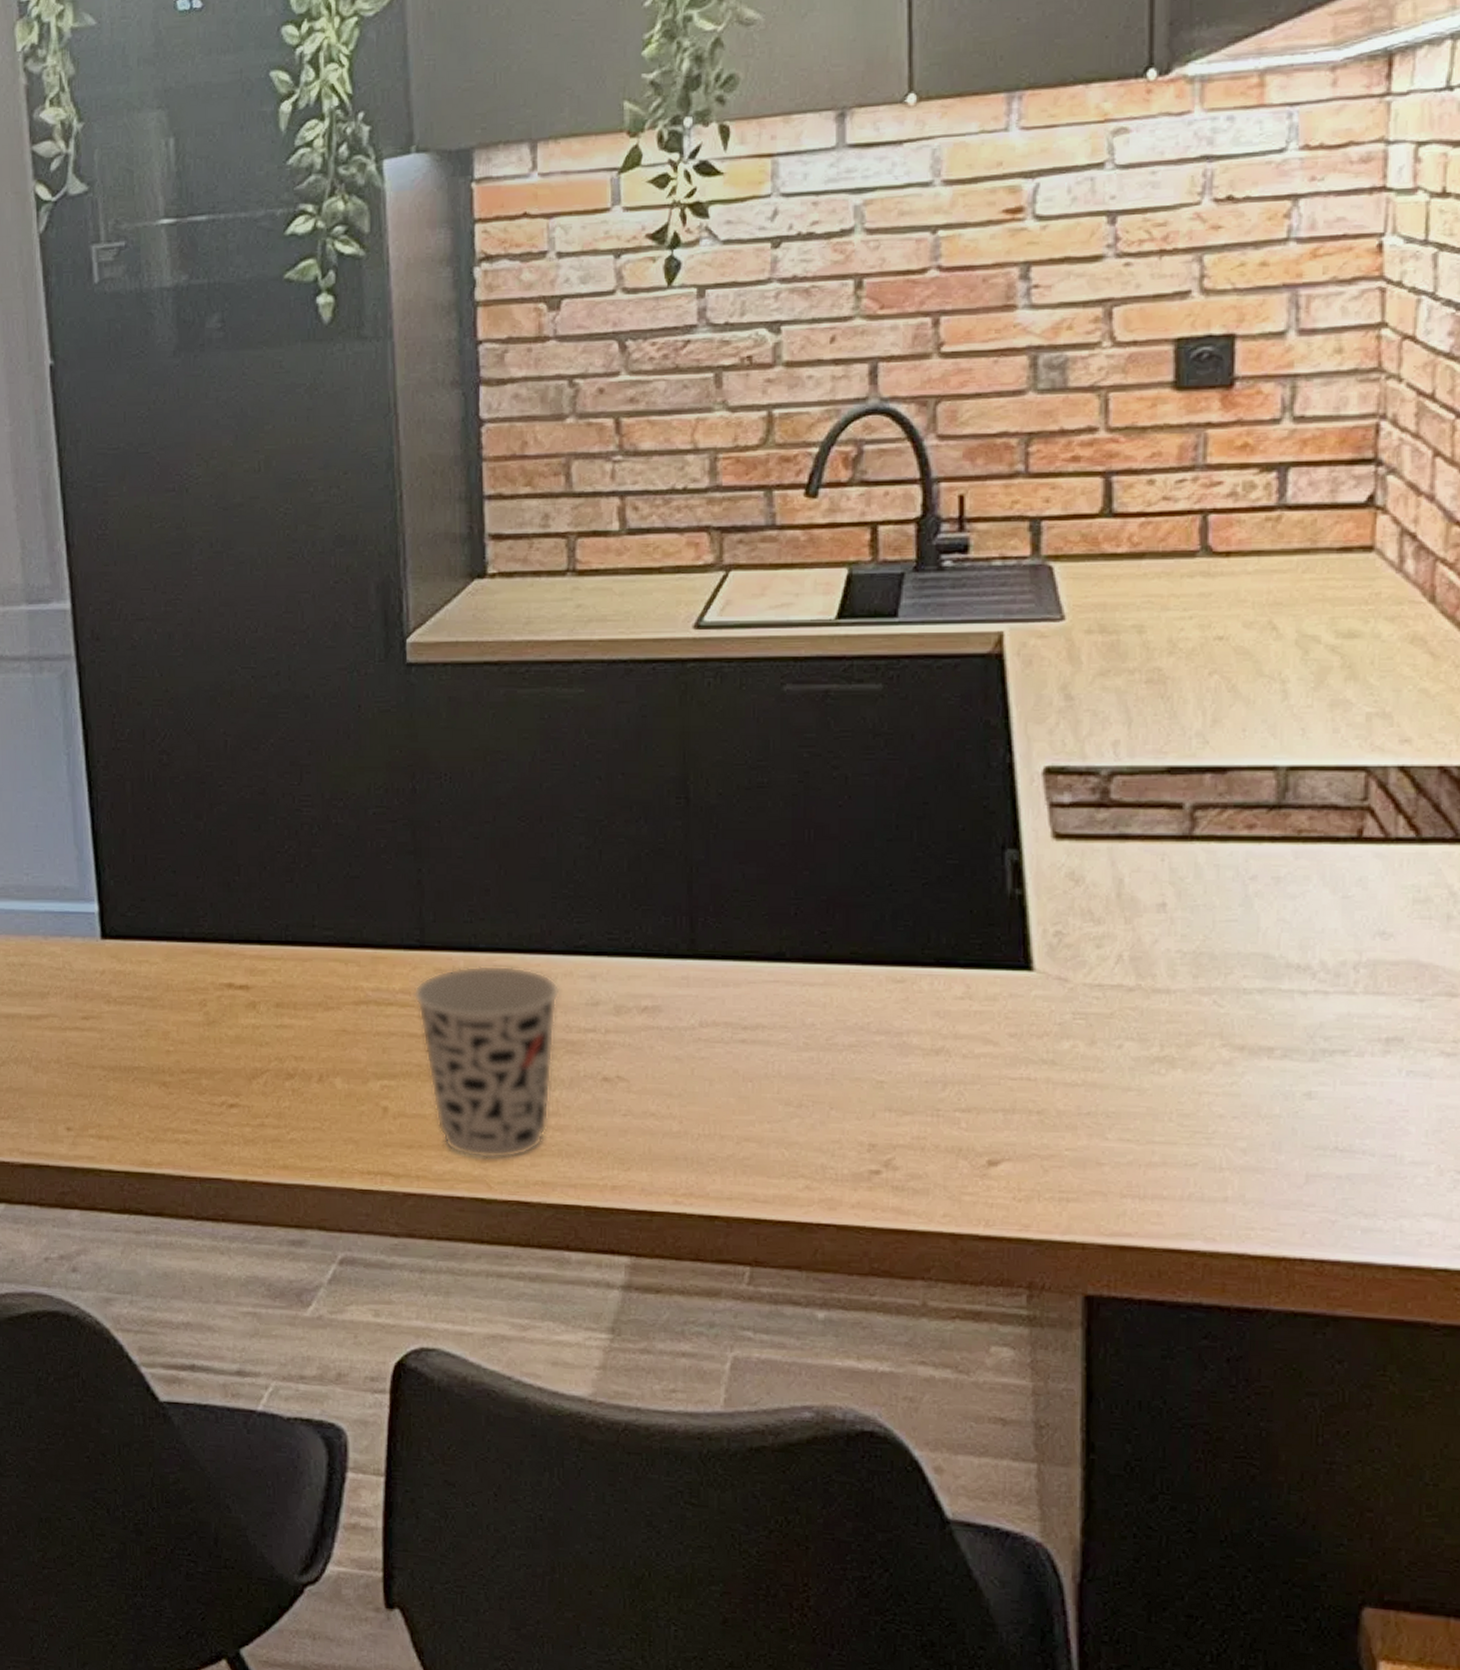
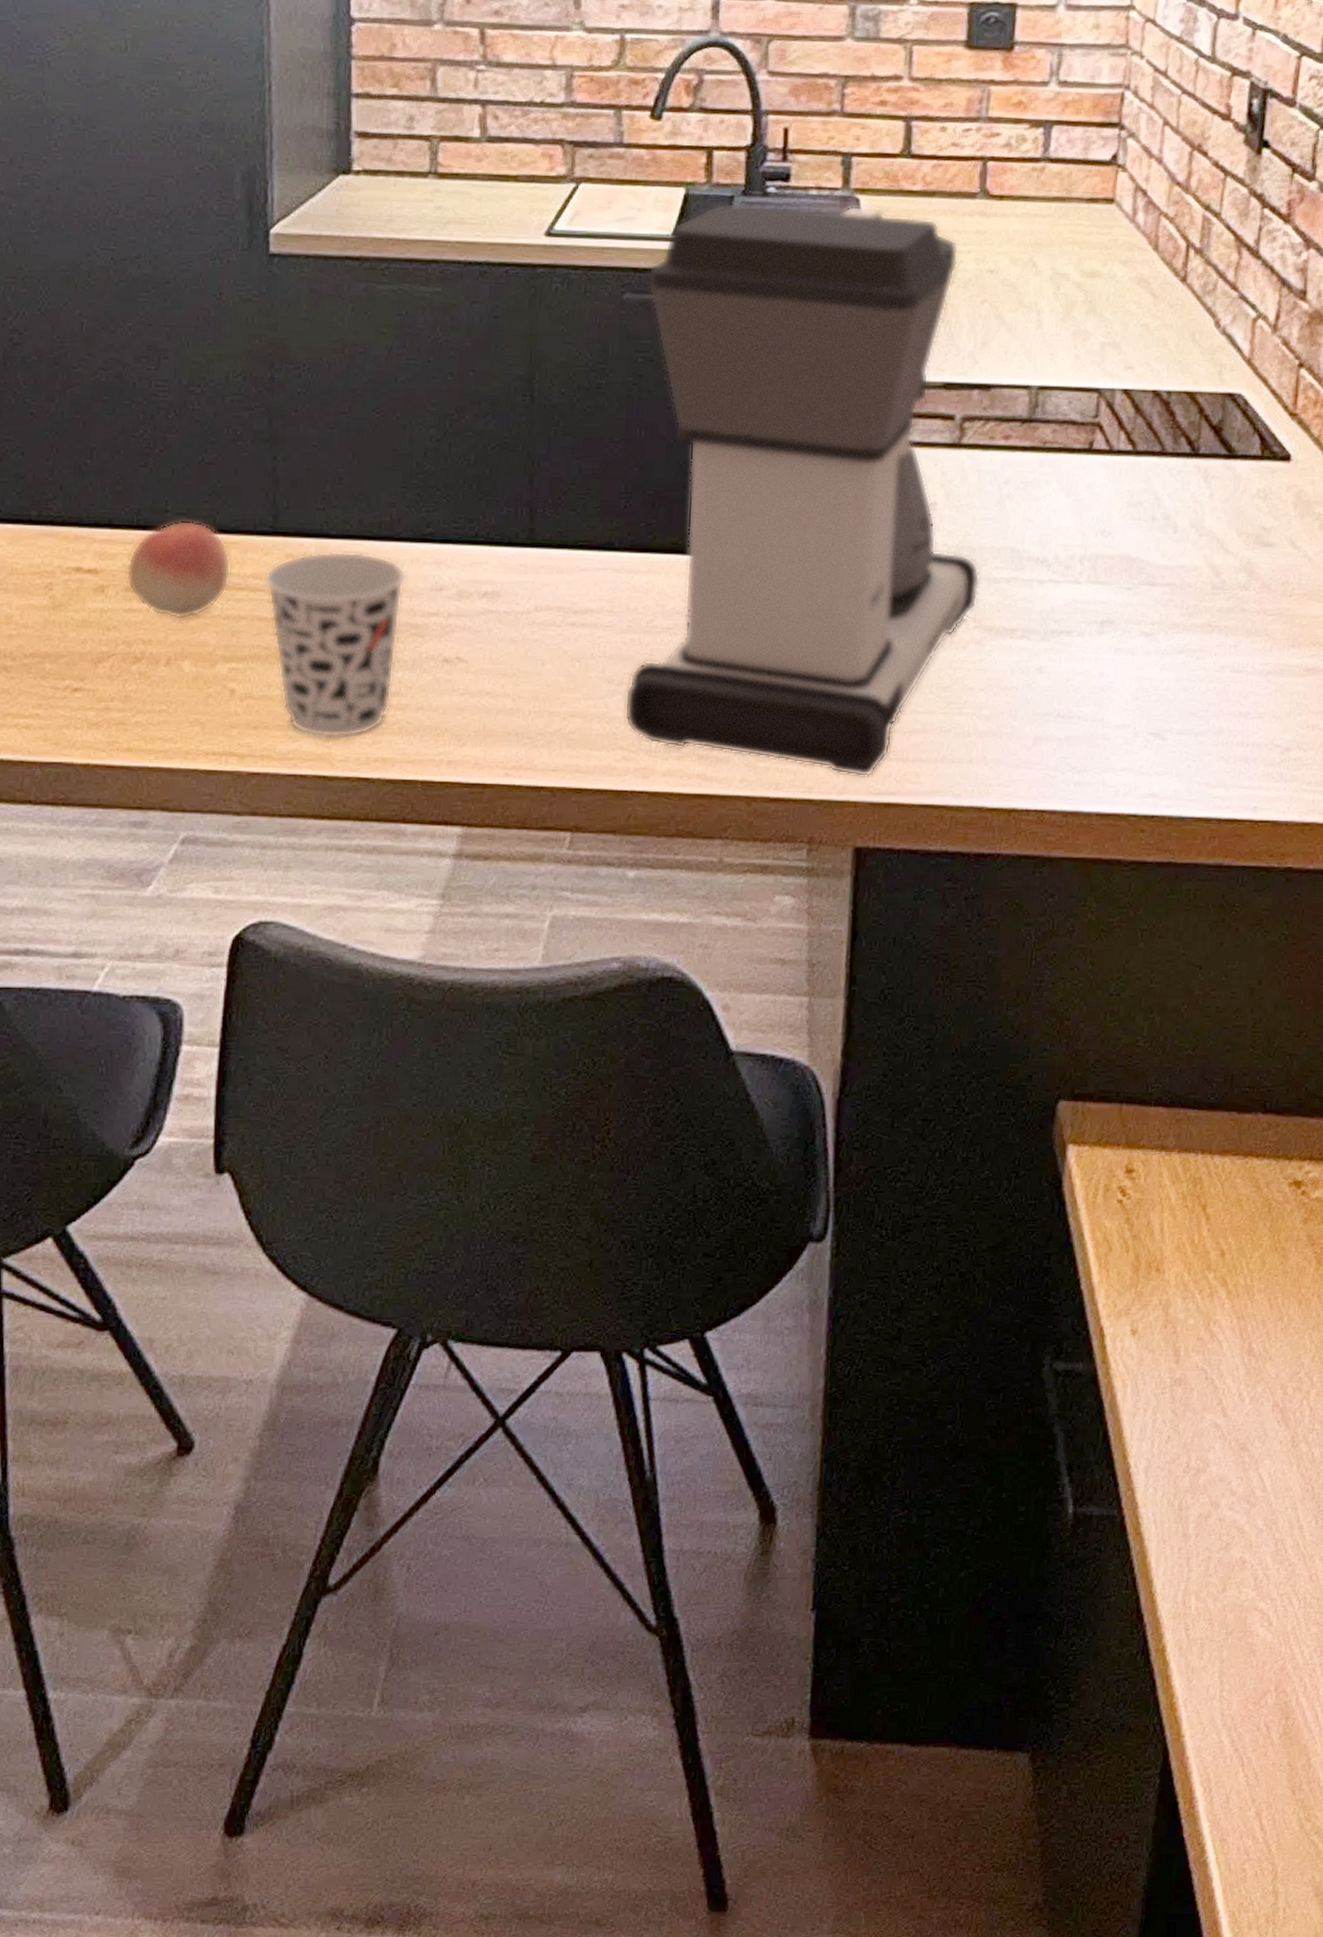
fruit: none [276,935,380,1035] -> present [126,520,231,619]
coffee maker: none [805,574,1226,1216] -> present [624,202,980,777]

